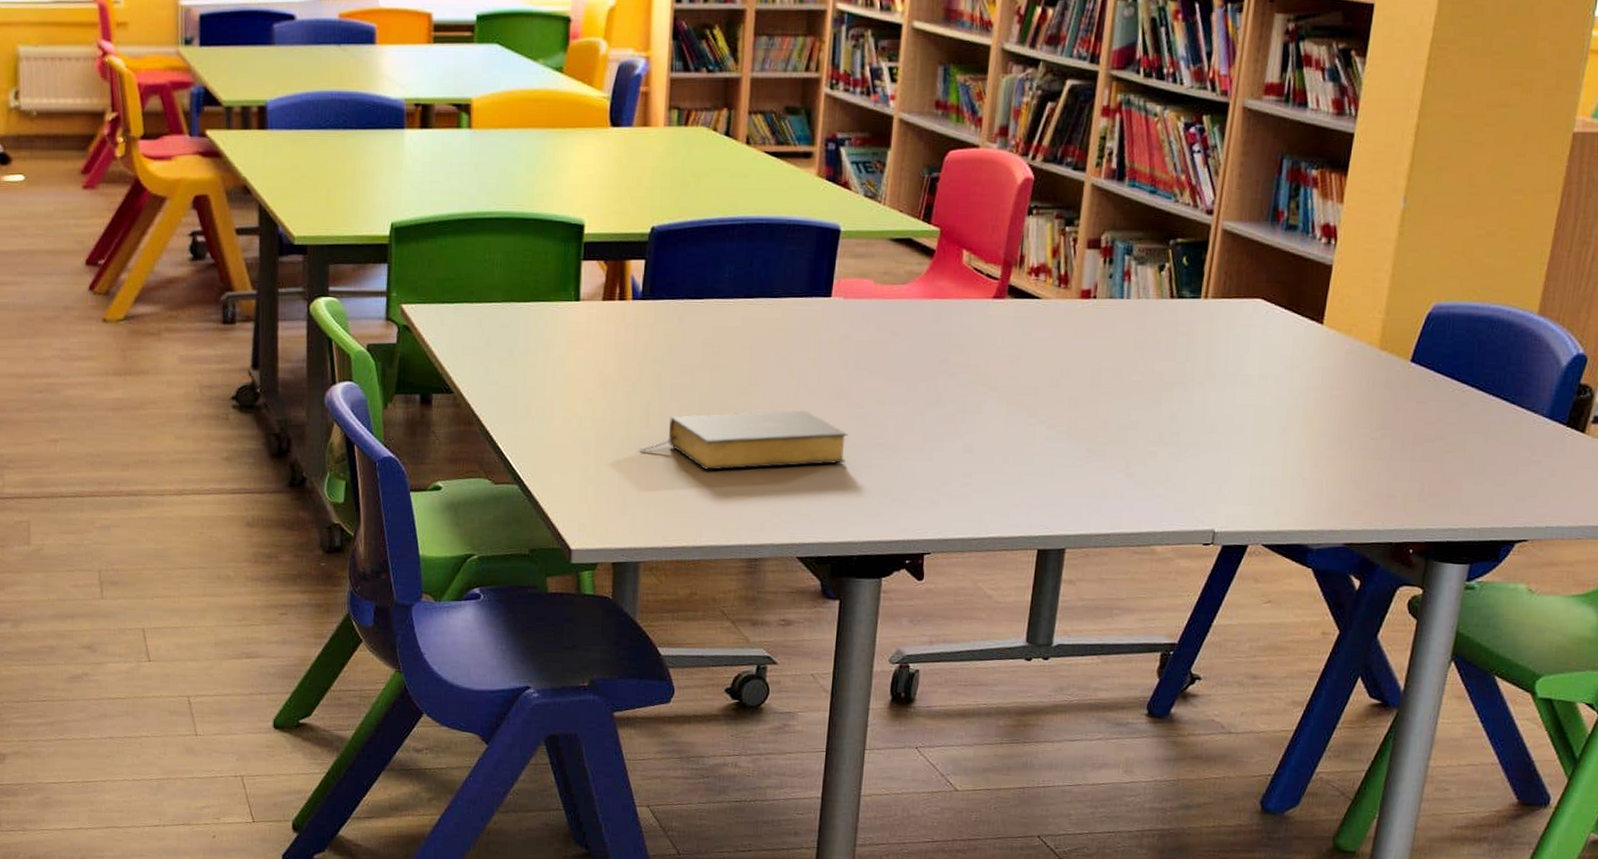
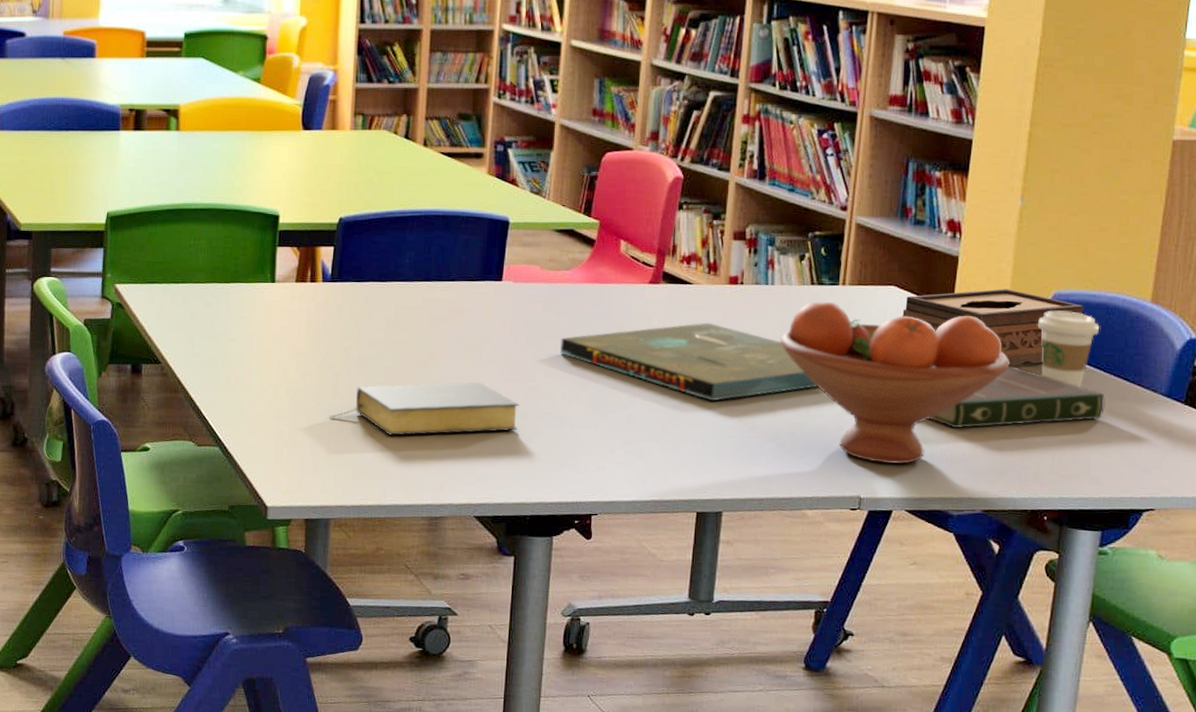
board game: none [893,341,1173,429] -> present [559,322,817,401]
fruit bowl: none [1133,316,1382,495] -> present [779,301,1009,465]
tissue box: none [1268,301,1466,386] -> present [902,289,1084,366]
book: none [1291,387,1482,455] -> present [928,366,1105,428]
coffee cup: none [1415,324,1481,409] -> present [1038,310,1100,387]

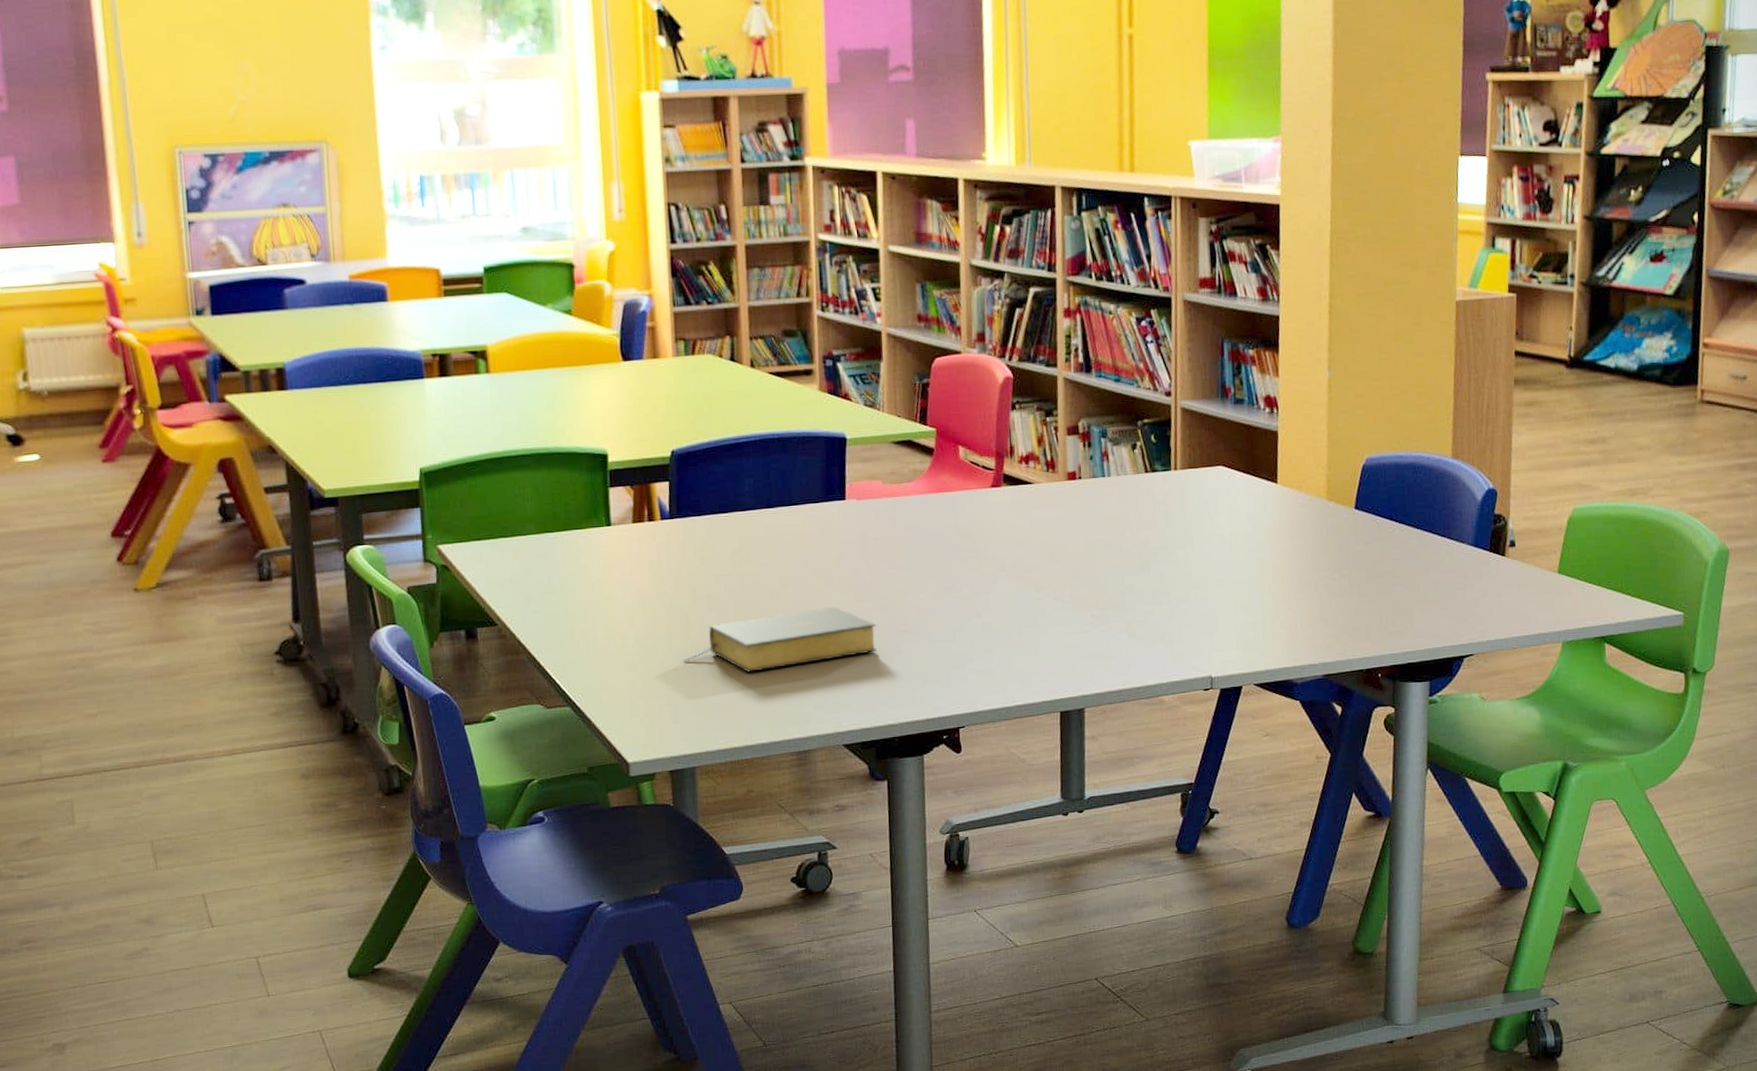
board game: present [559,322,817,401] -> none [910,520,1161,599]
fruit bowl: present [779,301,1009,465] -> none [1121,487,1334,641]
tissue box: present [902,289,1084,366] -> none [1232,458,1394,532]
book: present [928,366,1105,428] -> none [1266,533,1421,598]
coffee cup: present [1038,310,1100,387] -> none [1355,474,1410,546]

